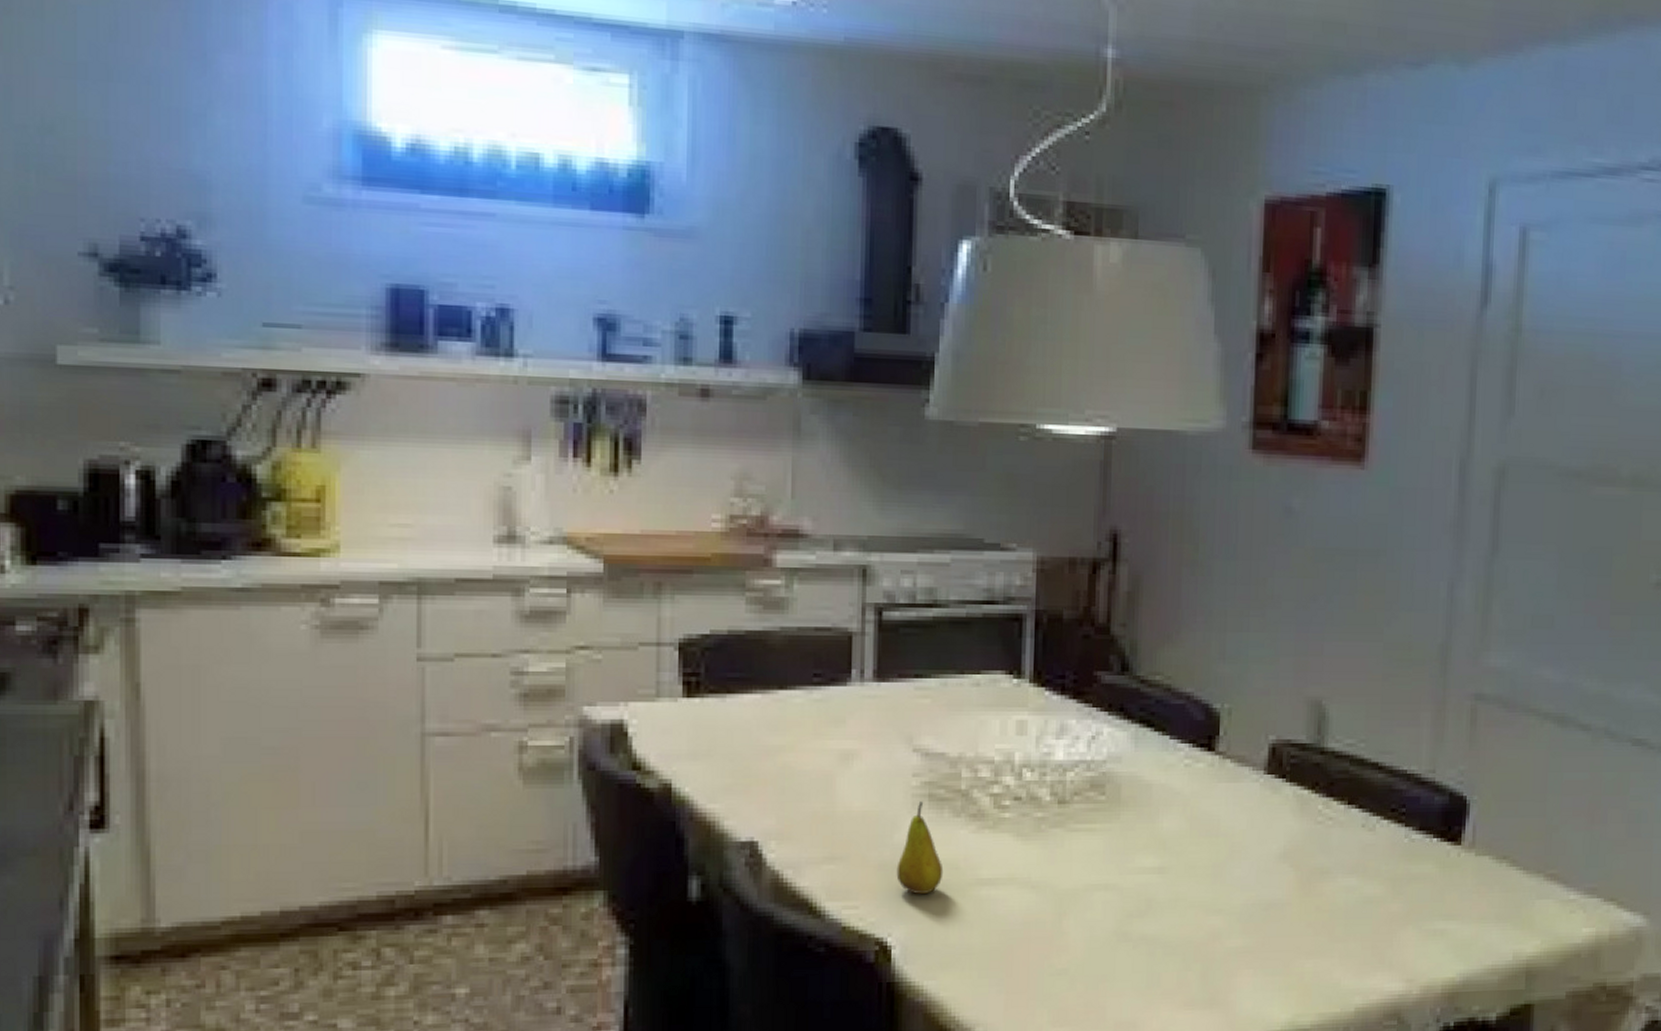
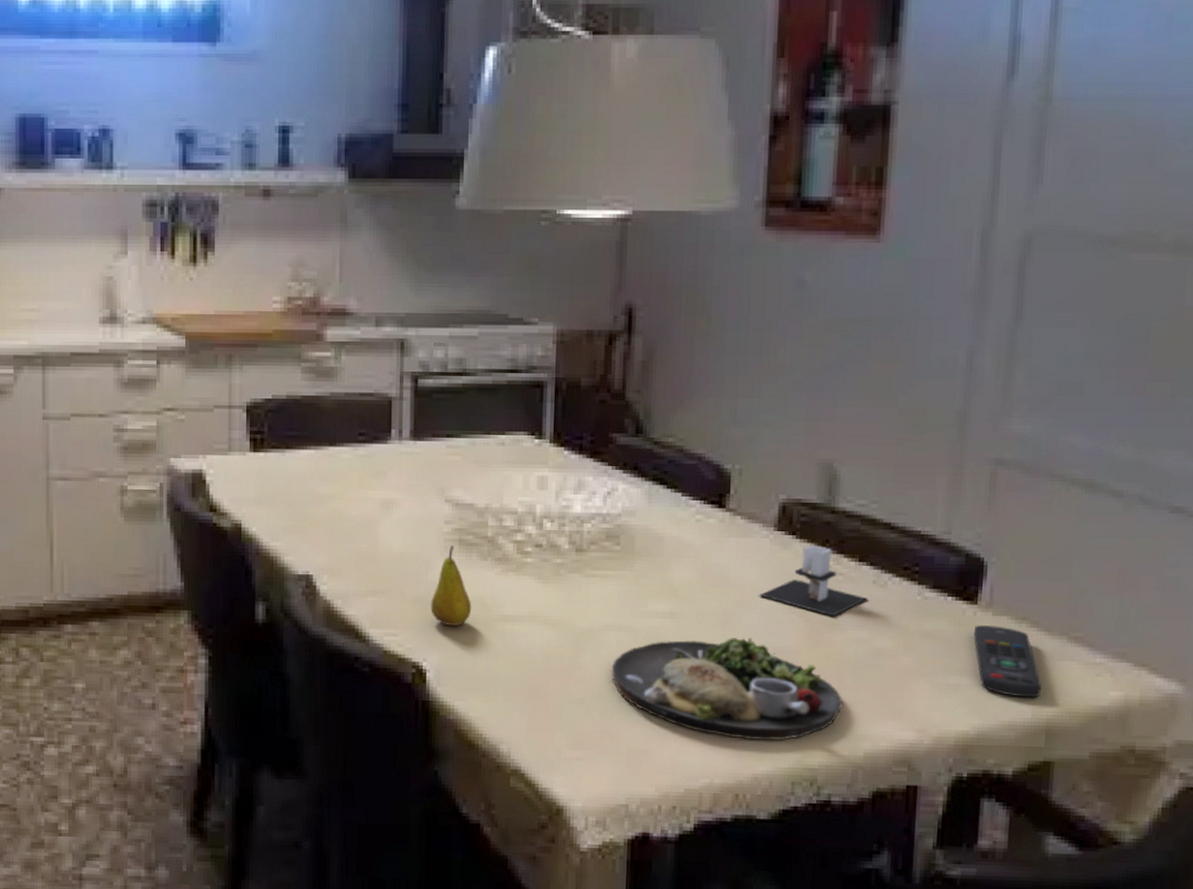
dinner plate: none [1096,892,1334,1003] -> present [611,638,843,741]
candle: none [1250,788,1357,864] -> present [759,545,867,617]
remote control: none [1458,866,1522,940] -> present [974,625,1042,698]

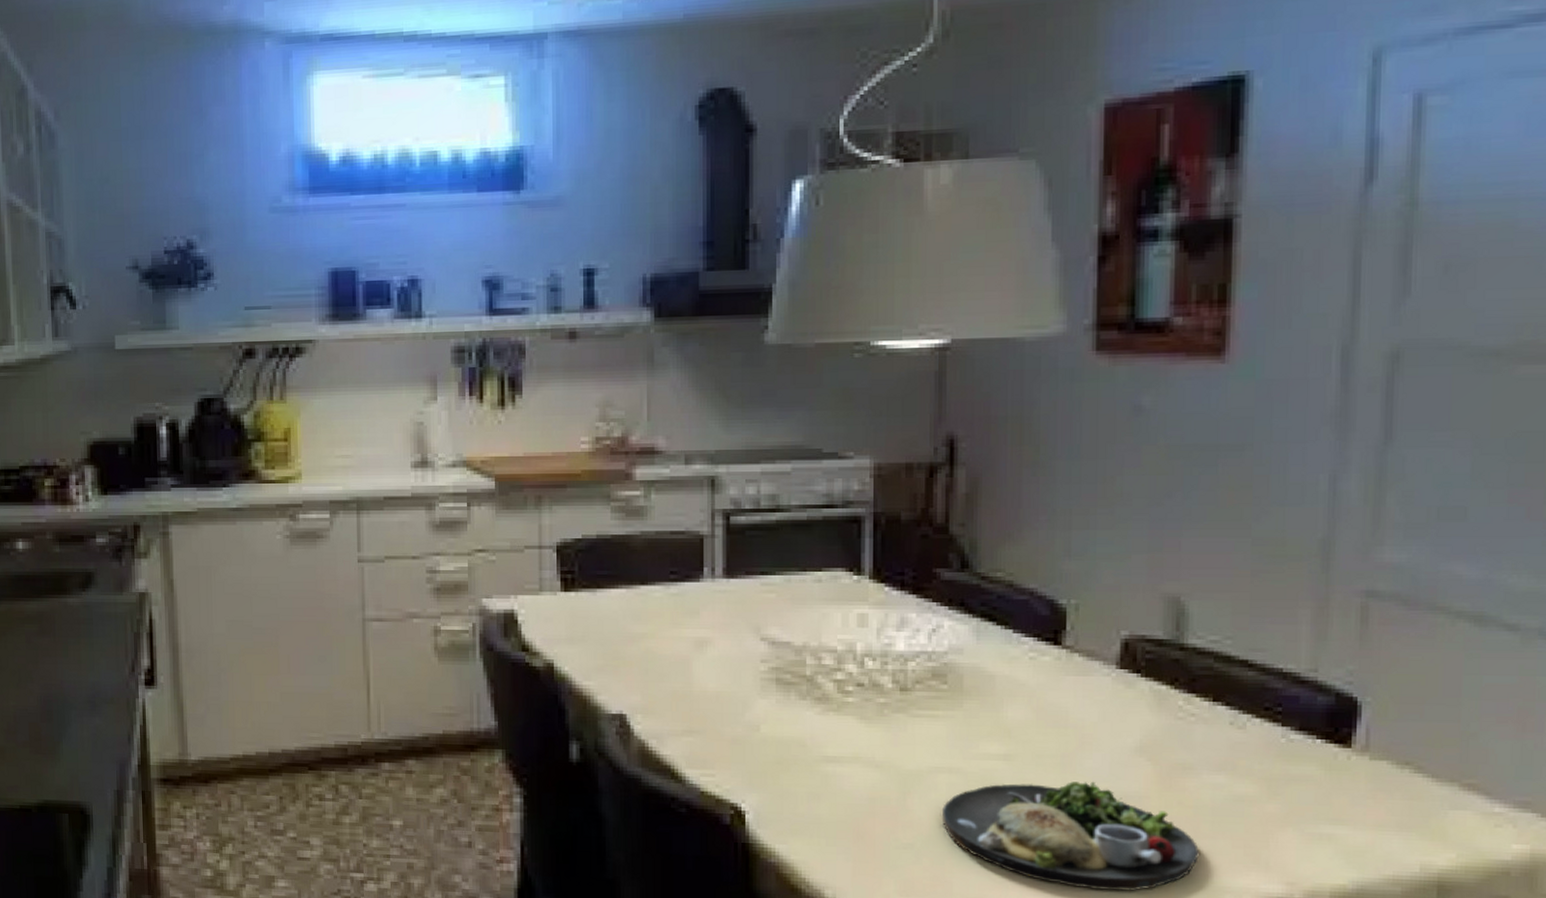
fruit: present [430,545,472,626] -> none [748,685,791,767]
candle: present [759,545,867,617] -> none [1102,683,1224,760]
remote control: present [974,625,1042,698] -> none [1349,770,1431,850]

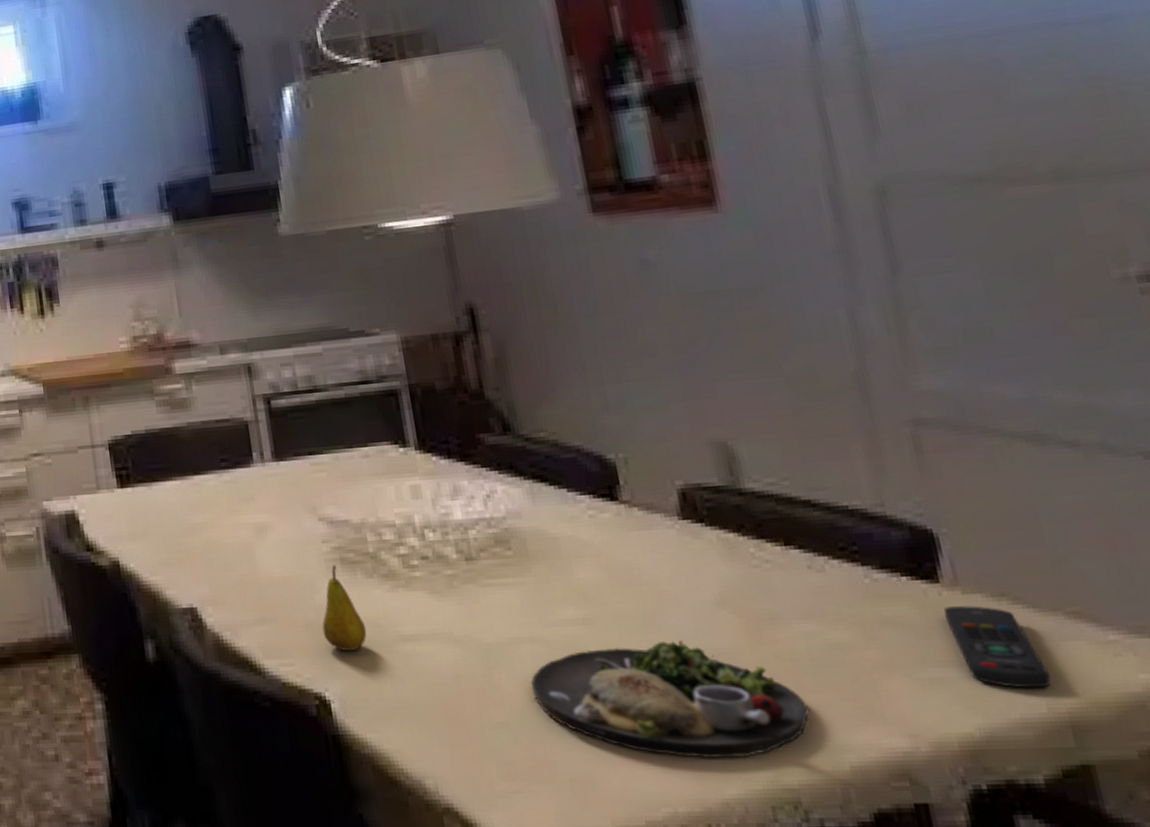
fruit: none [748,685,791,767] -> present [322,565,367,651]
remote control: none [1349,770,1431,850] -> present [944,606,1051,689]

